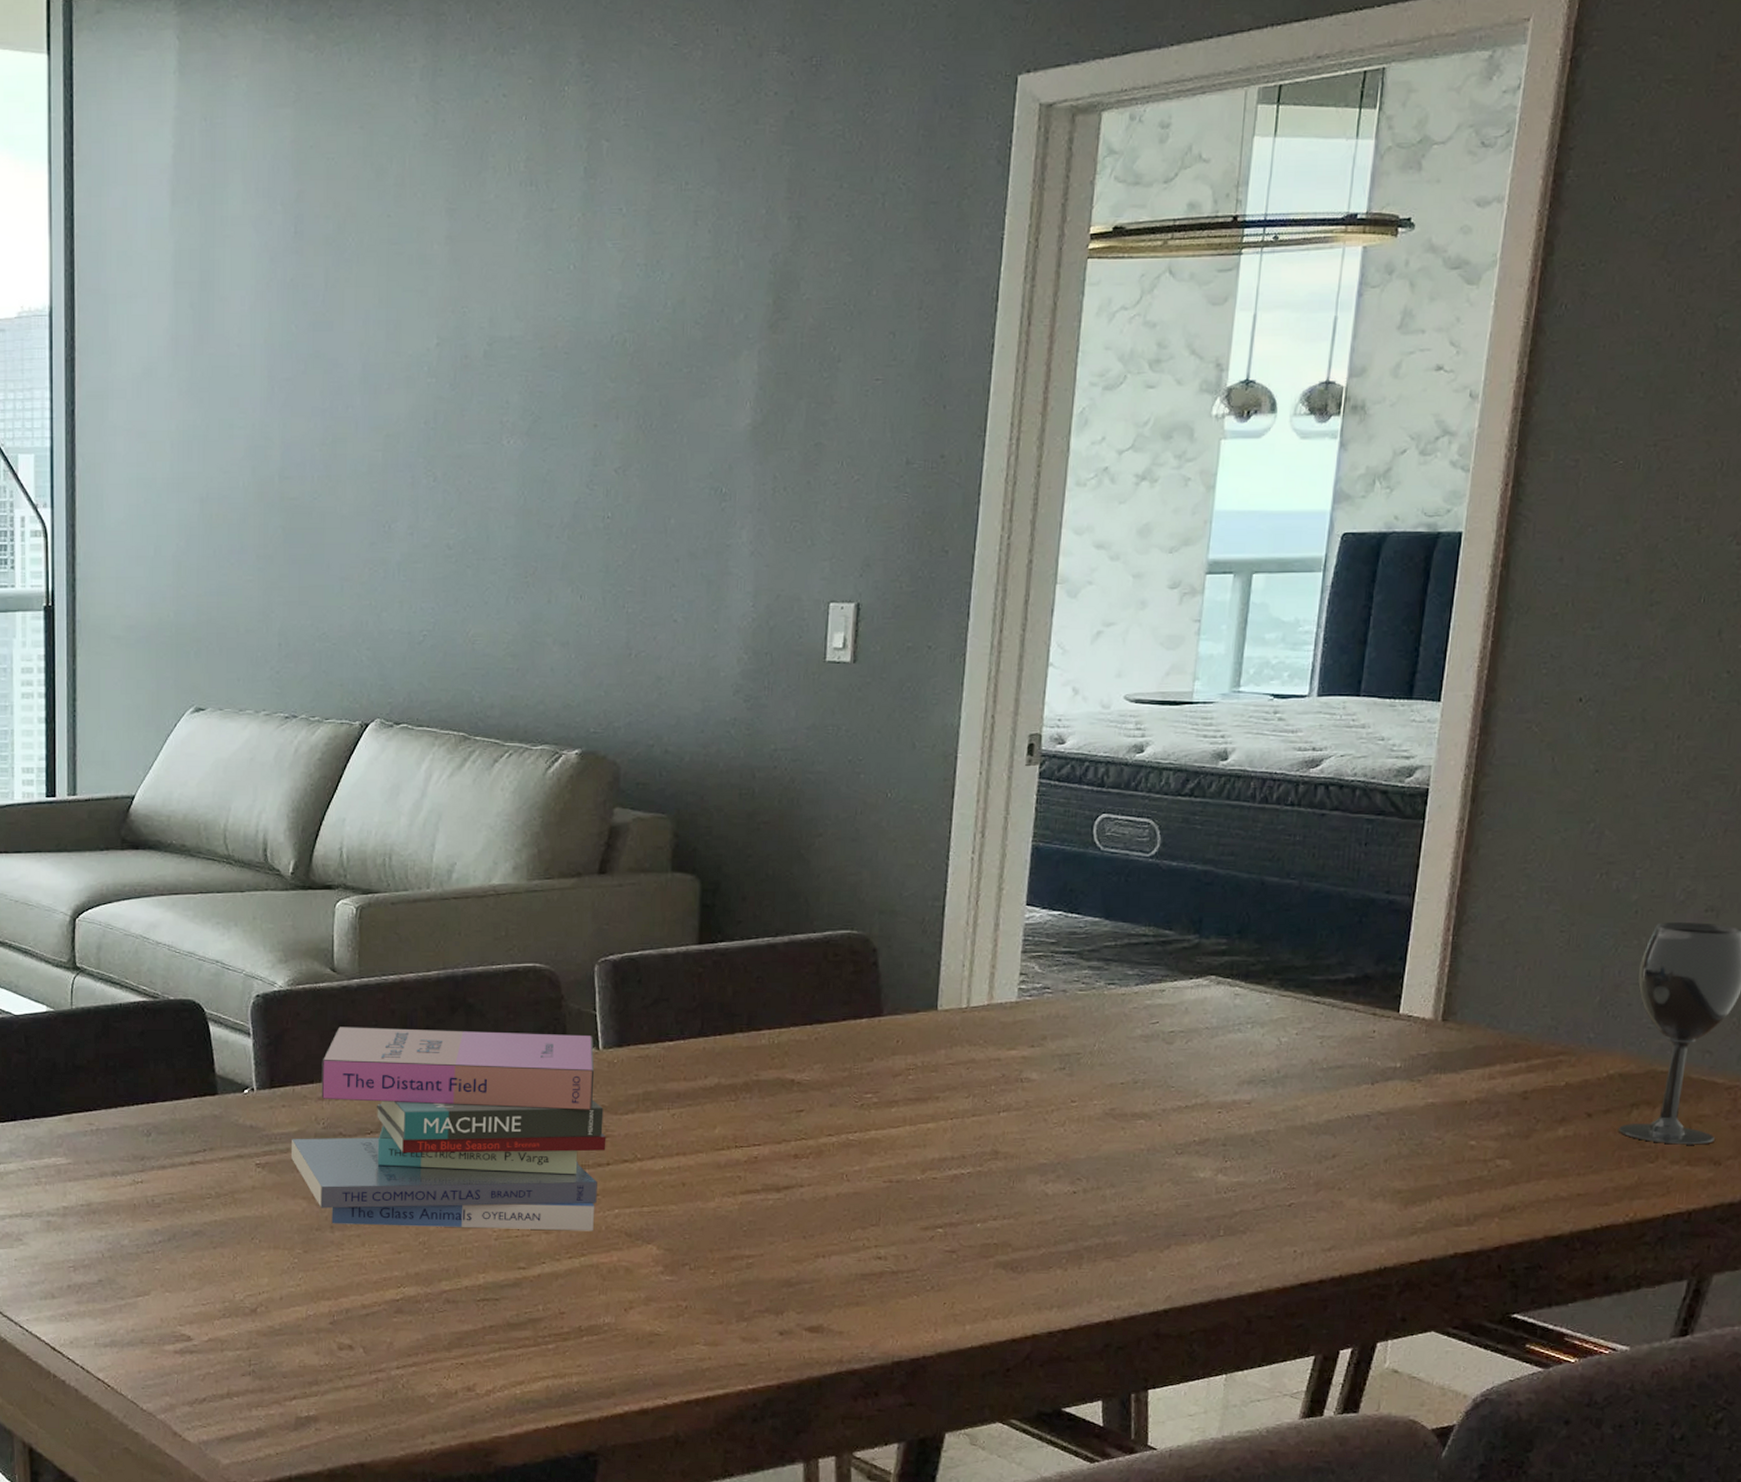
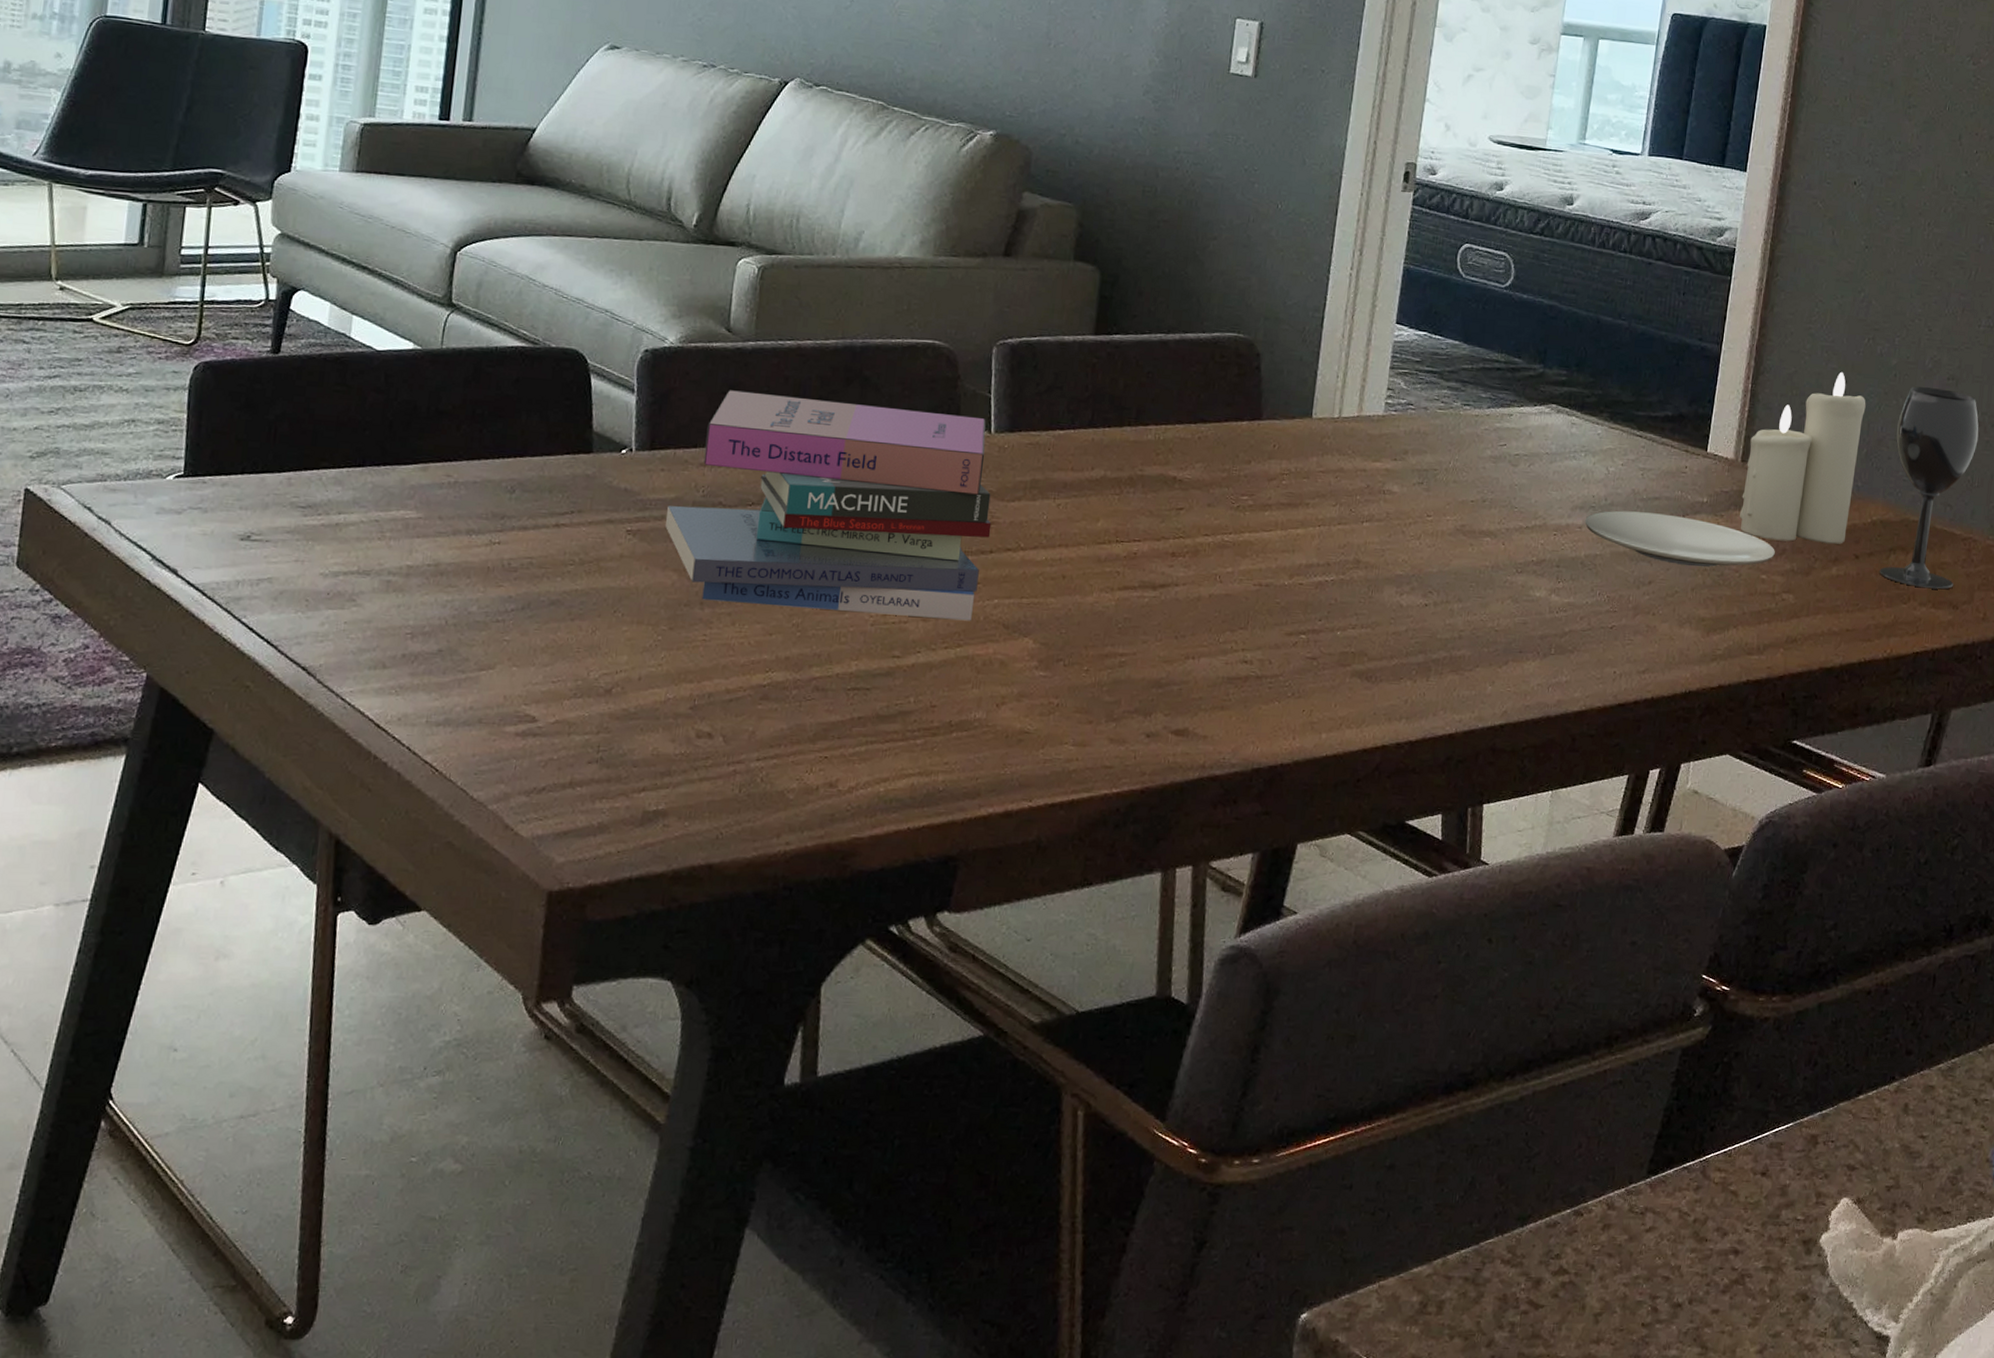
plate: none [1254,1082,1486,1137] -> present [1585,510,1775,567]
candle: none [1441,913,1599,1104] -> present [1740,371,1866,545]

